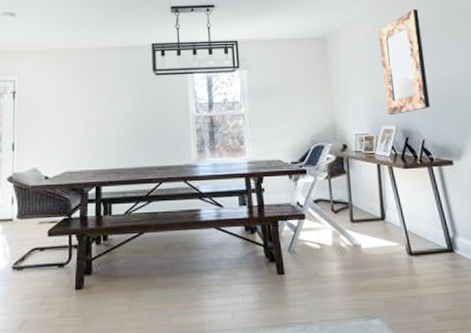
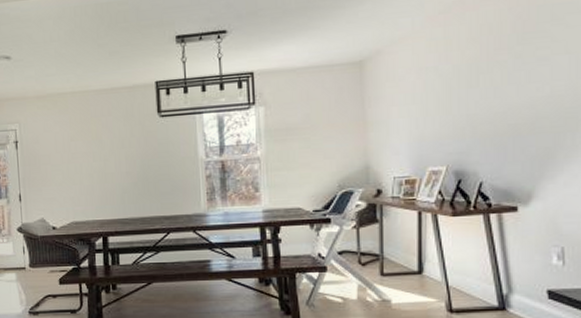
home mirror: present [378,8,431,115] -> none [433,14,495,153]

